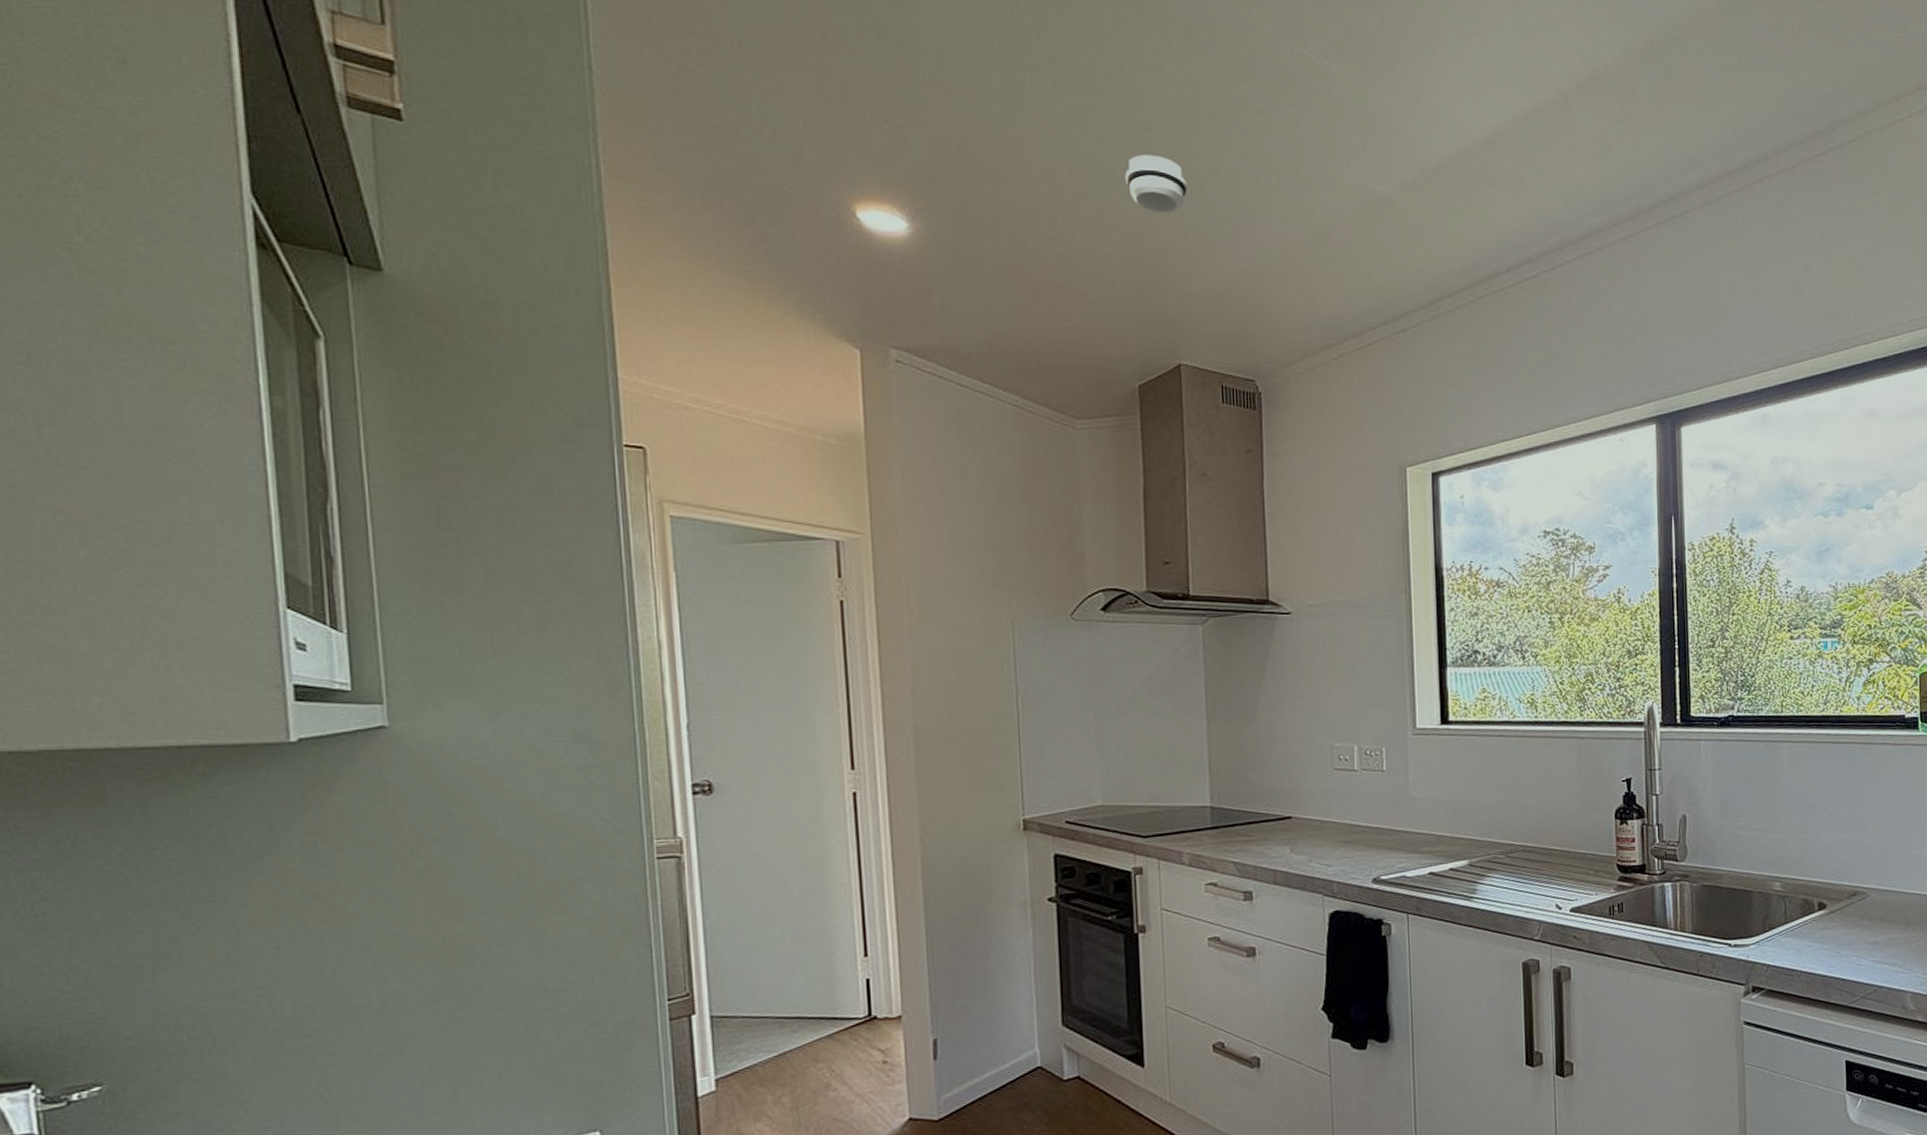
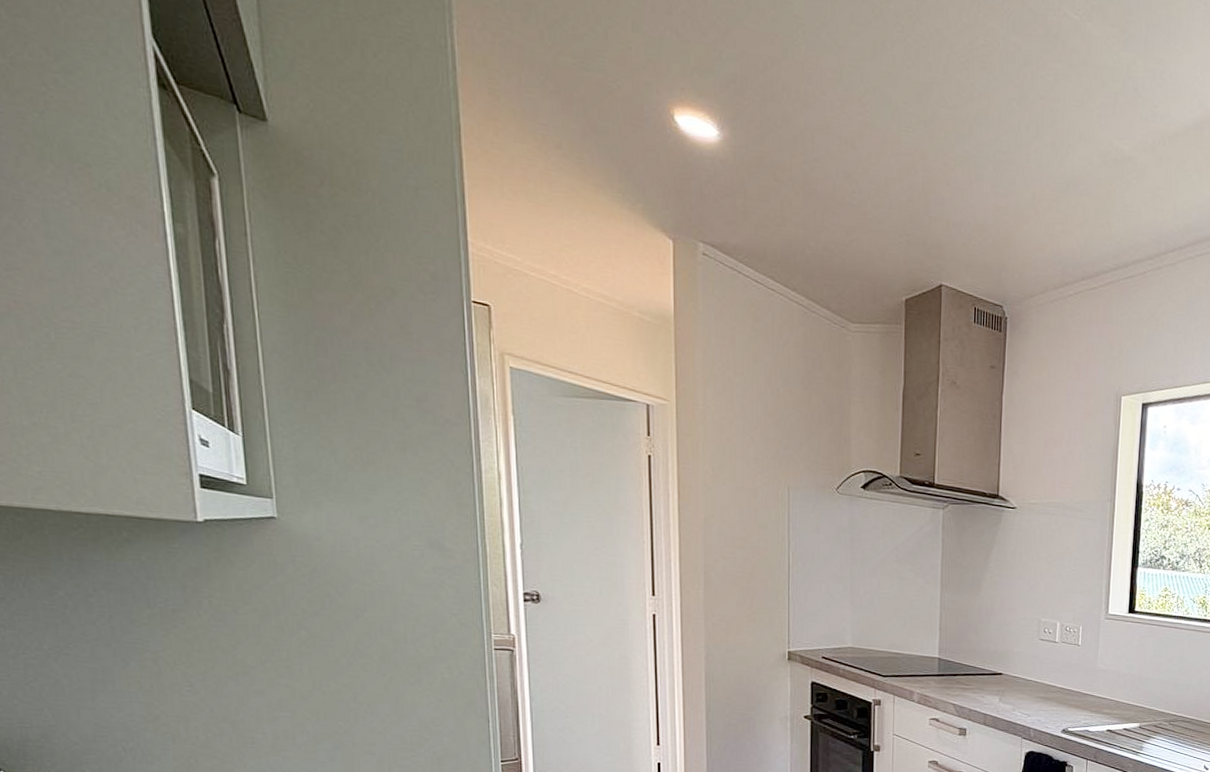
smoke detector: present [1125,154,1187,213] -> none [906,91,959,149]

